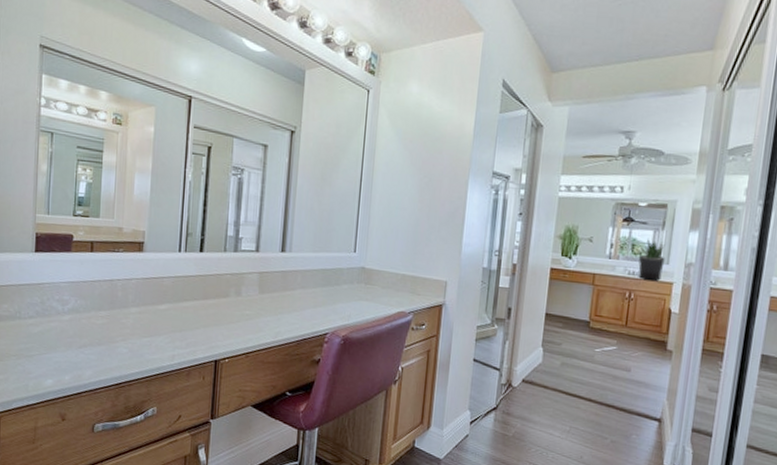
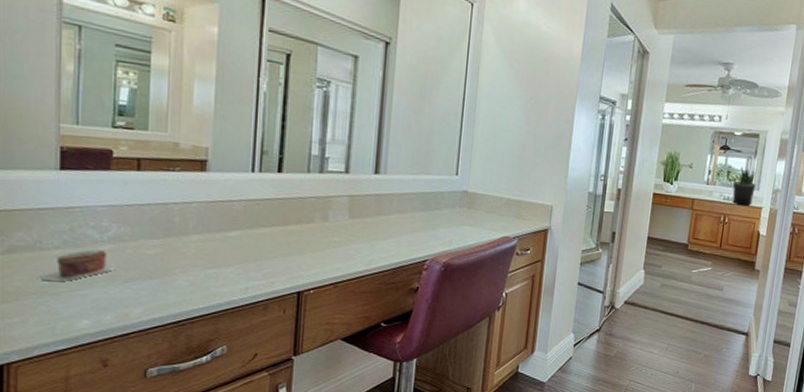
jewelry box: none [16,319,75,346] -> present [37,249,119,281]

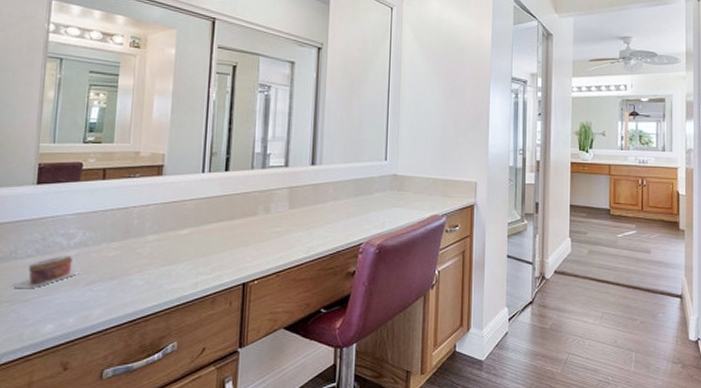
planter: present [732,166,757,206] -> none [646,130,669,167]

